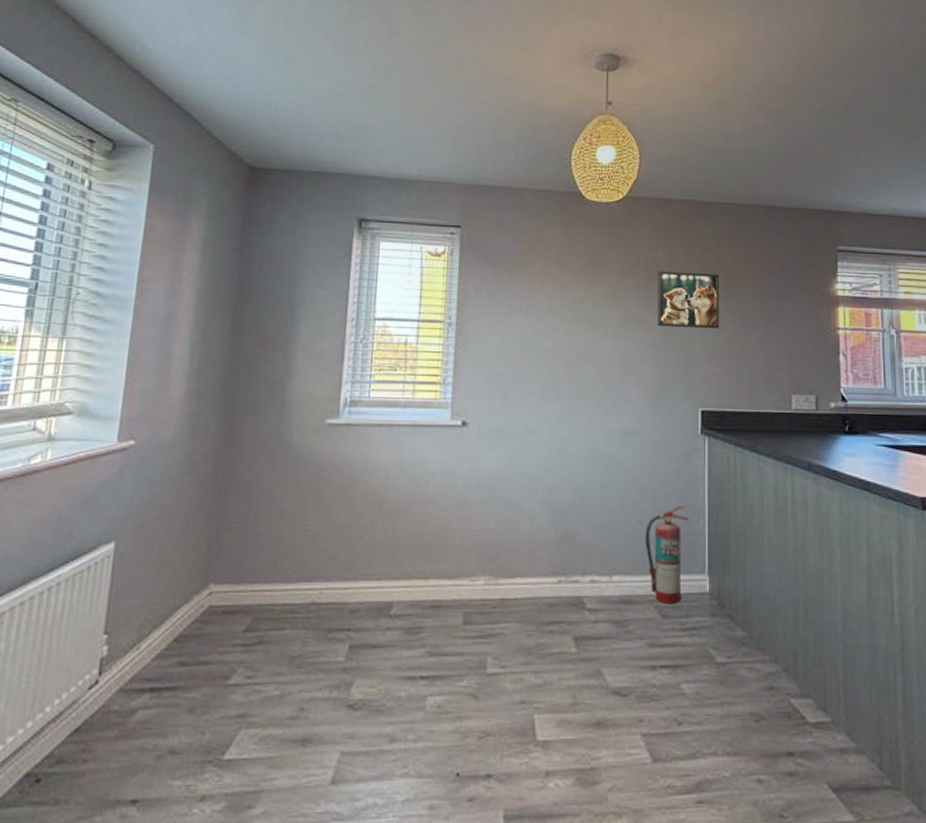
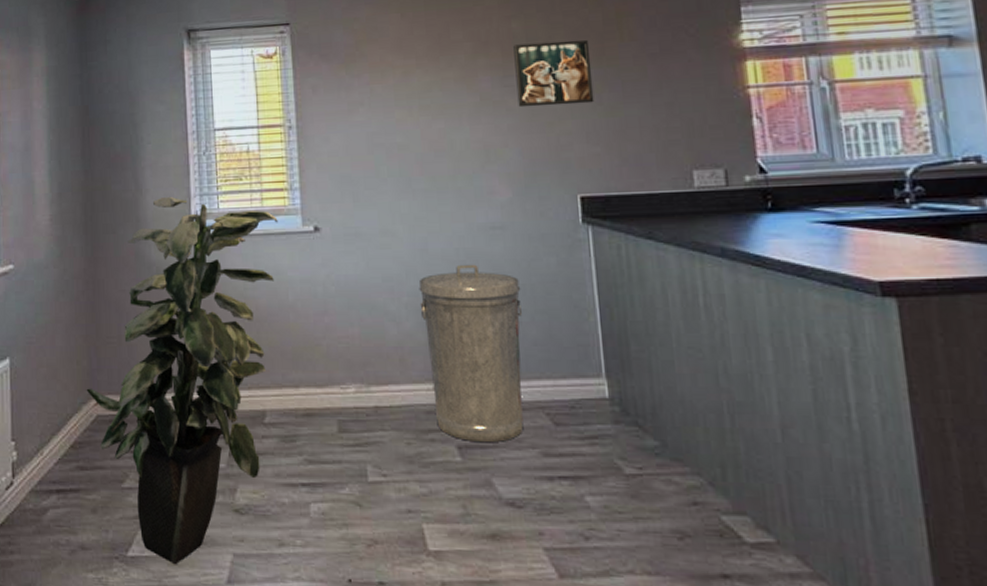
indoor plant: none [200,380,428,767] -> present [86,196,278,565]
trash can: none [553,465,644,635] -> present [418,264,524,443]
fire extinguisher: present [645,505,690,604] -> none [526,303,578,411]

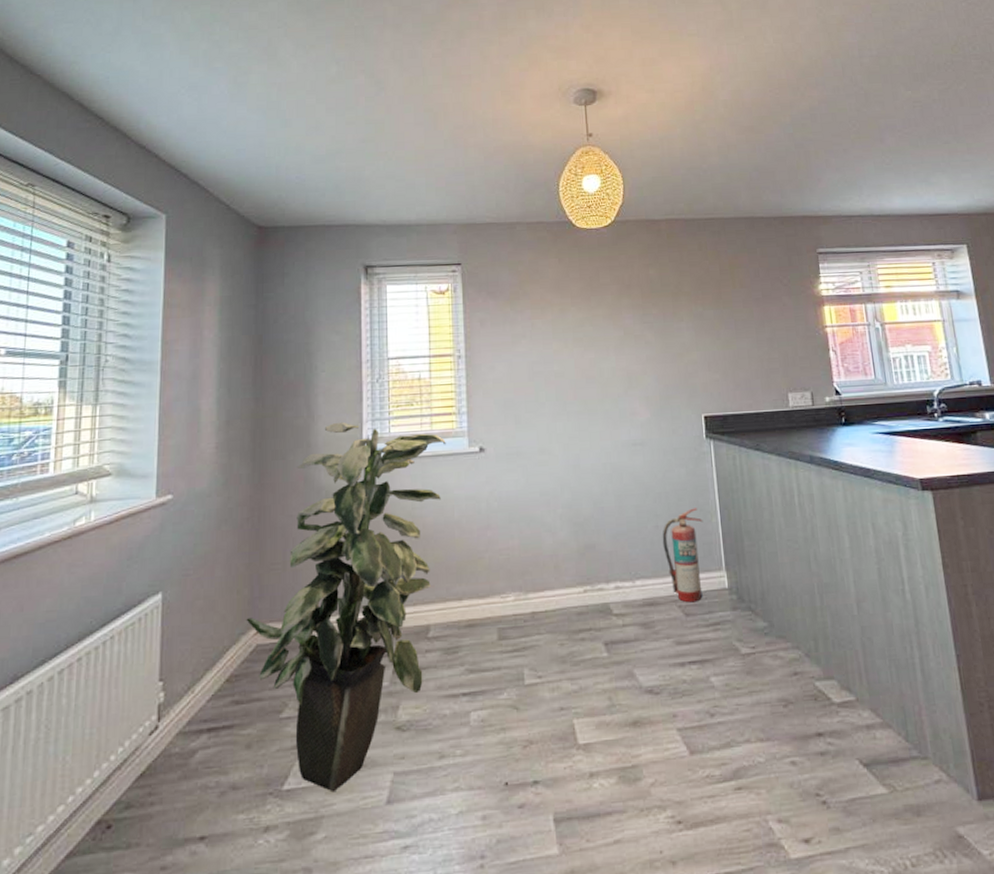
trash can: present [418,264,524,443] -> none [572,477,660,638]
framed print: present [513,39,594,108] -> none [651,285,714,341]
fire extinguisher: none [526,303,578,411] -> present [662,508,703,603]

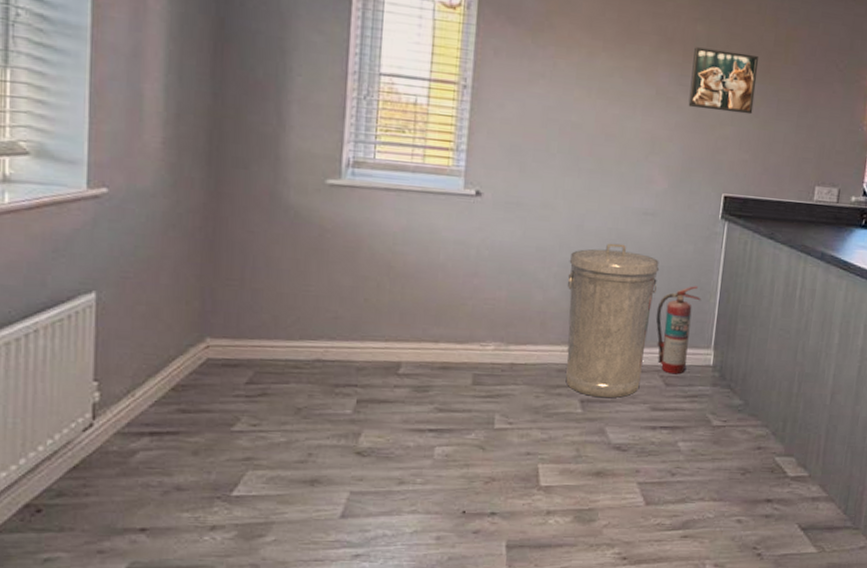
indoor plant: present [246,421,446,793] -> none [195,137,439,503]
trash can: none [572,477,660,638] -> present [566,243,660,399]
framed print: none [651,285,714,341] -> present [688,47,759,115]

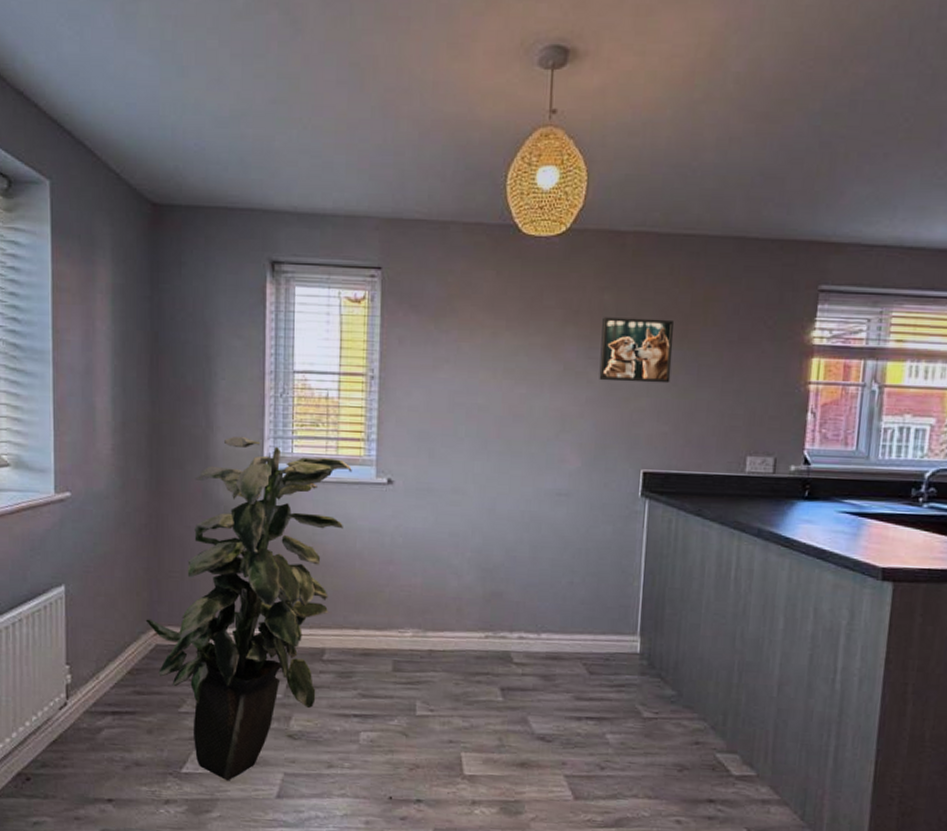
indoor plant: none [195,137,439,503] -> present [145,436,352,781]
trash can: present [566,243,660,399] -> none [481,526,577,687]
fire extinguisher: present [655,286,701,375] -> none [575,568,624,663]

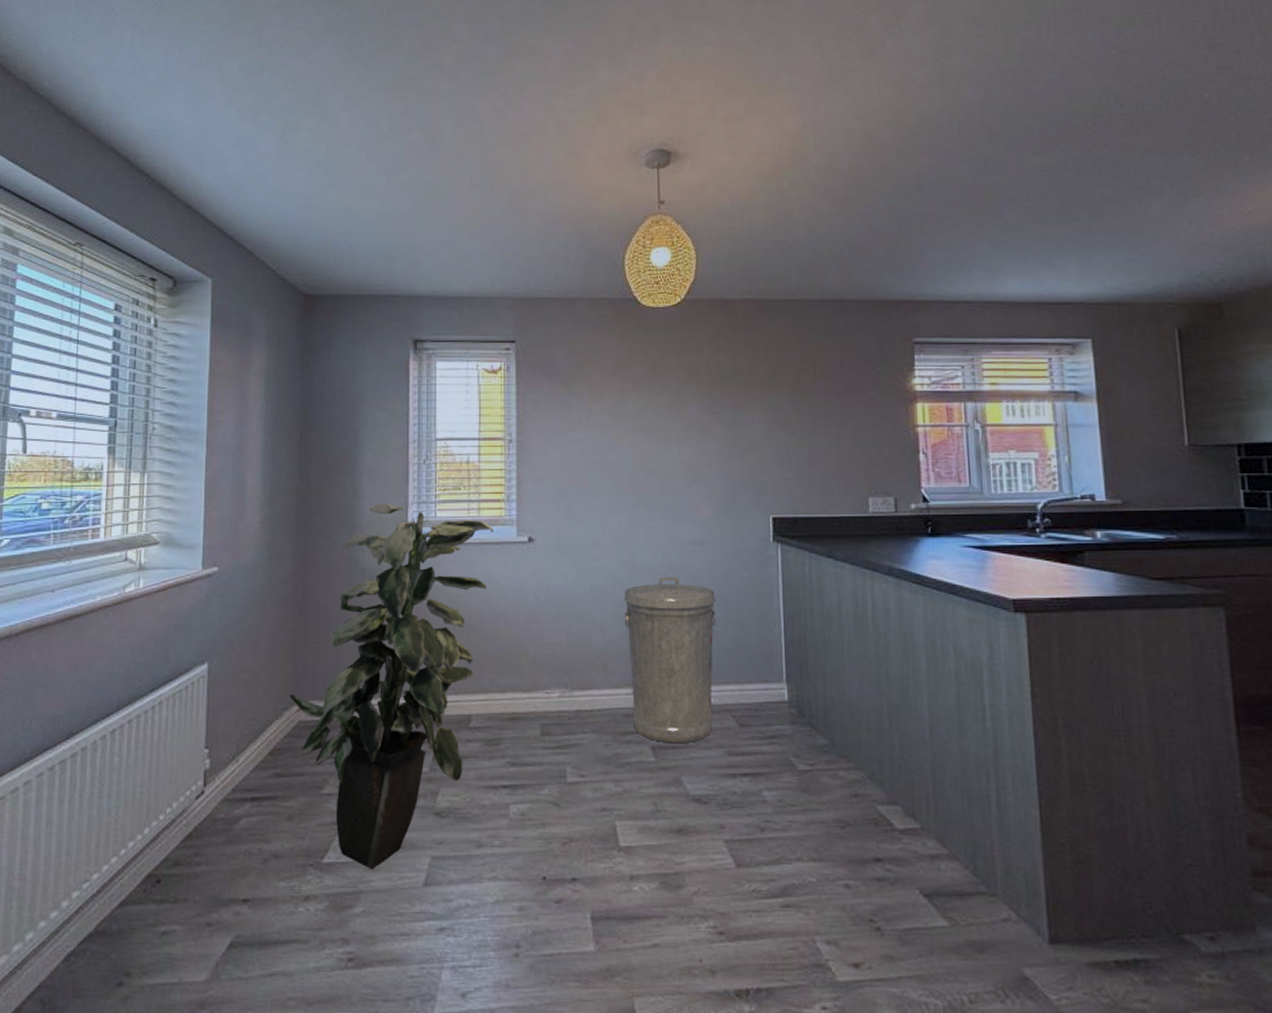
trash can: none [481,526,577,687] -> present [624,577,716,744]
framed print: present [599,317,674,384] -> none [721,375,789,434]

